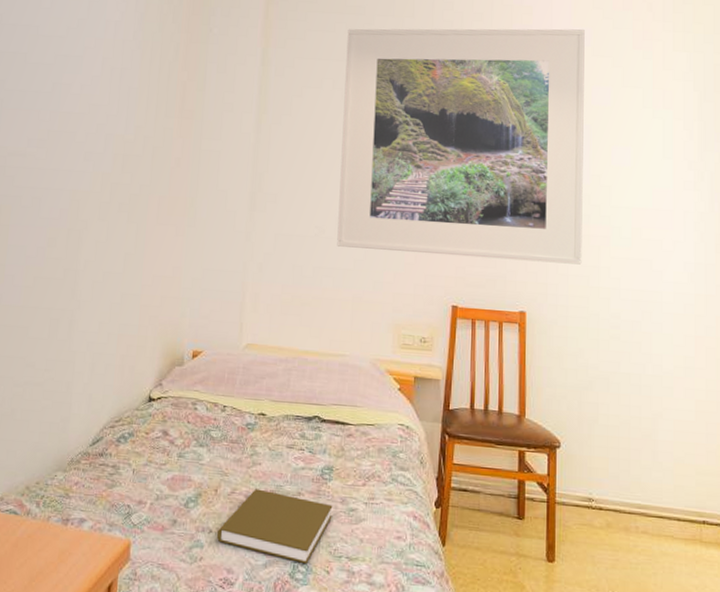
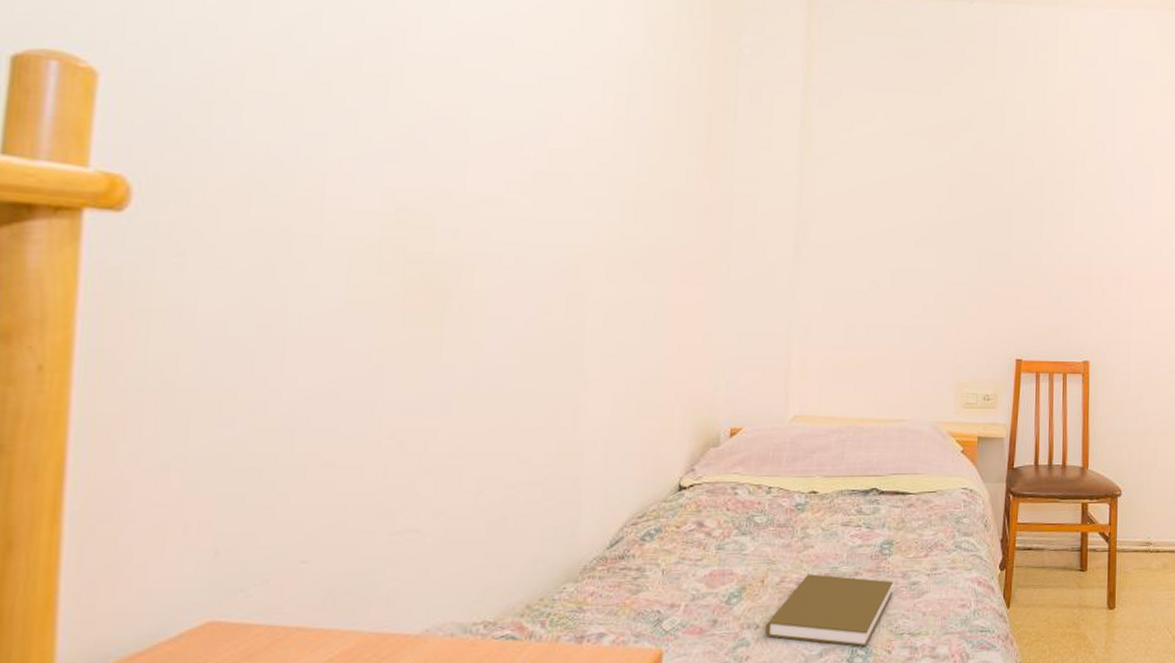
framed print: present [337,28,585,265] -> none [893,54,1149,310]

